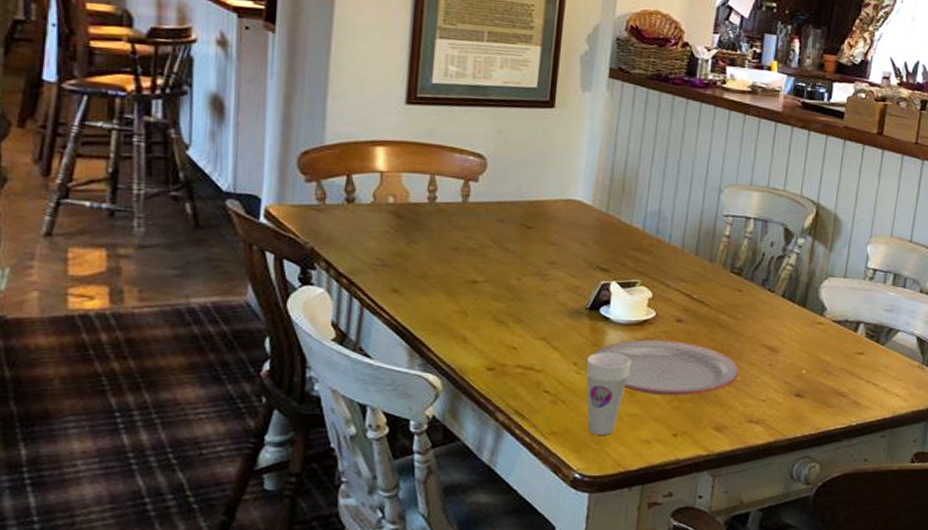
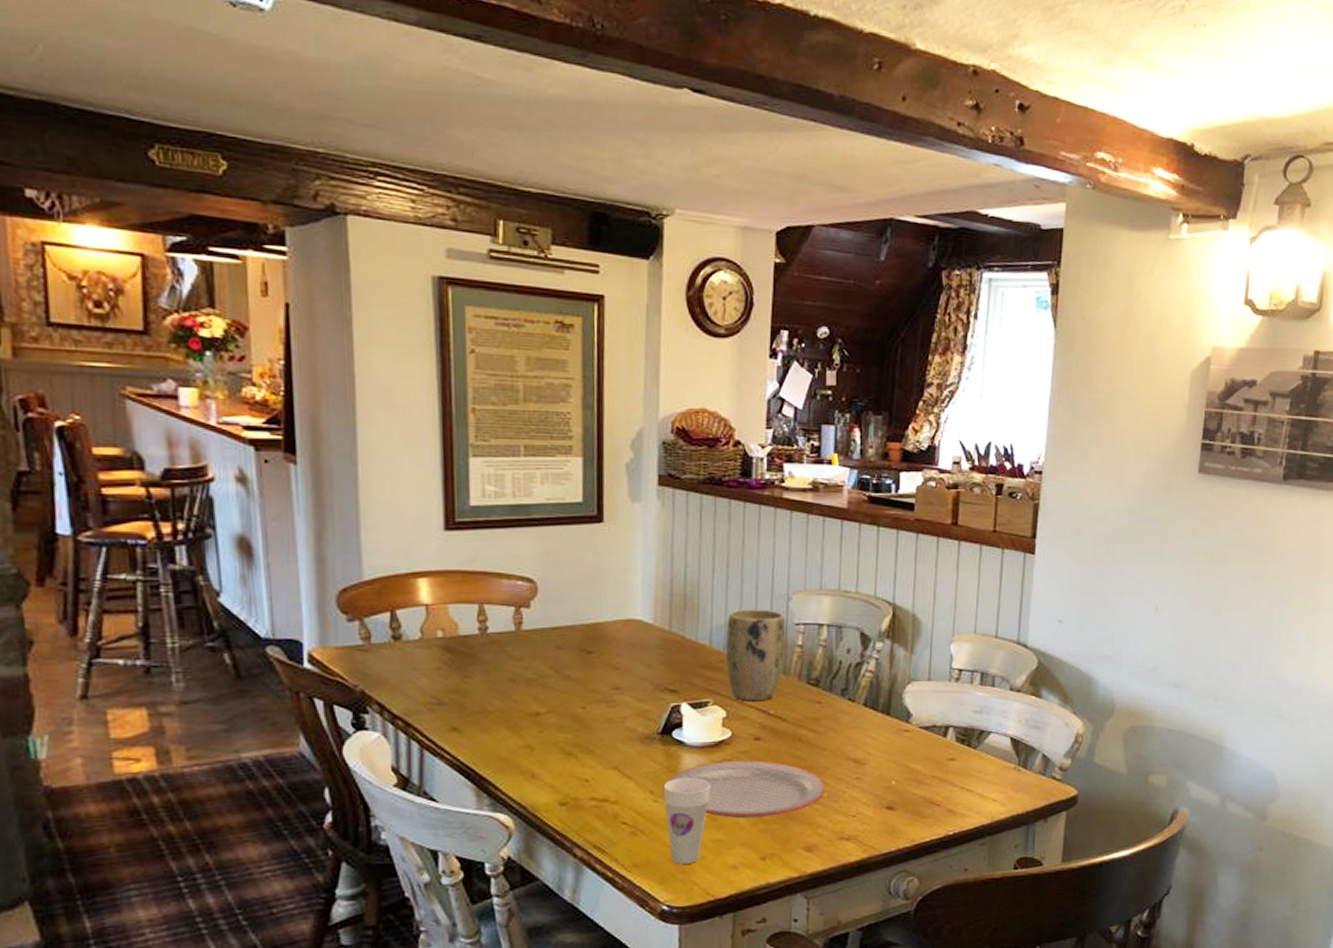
plant pot: none [656,197,716,285] -> present [726,609,786,700]

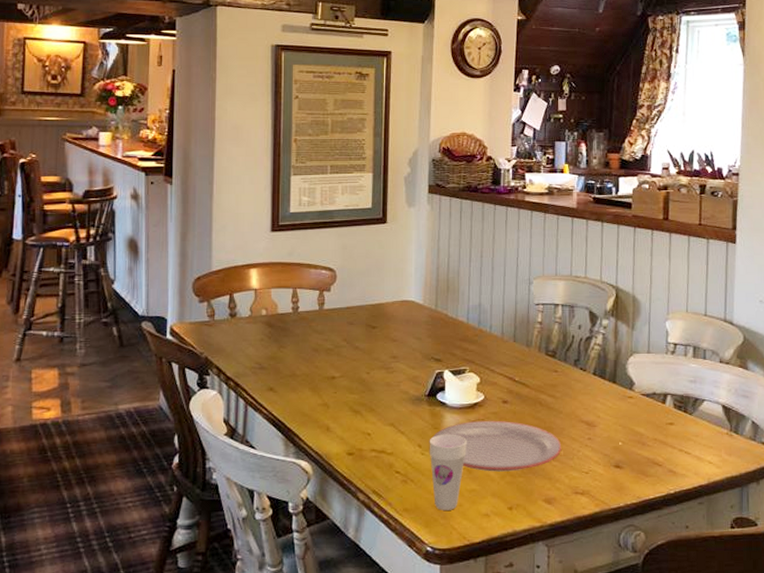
plant pot: present [726,609,786,700] -> none [480,291,528,369]

